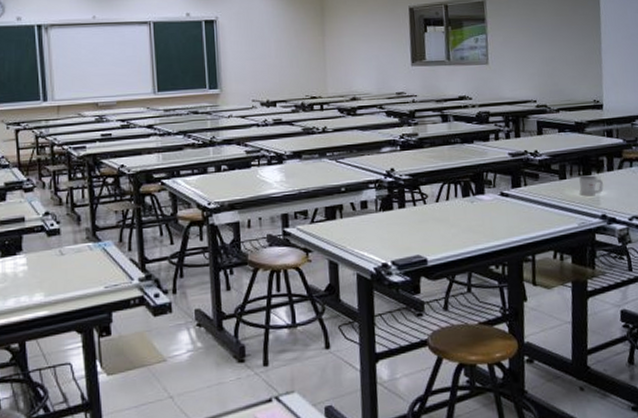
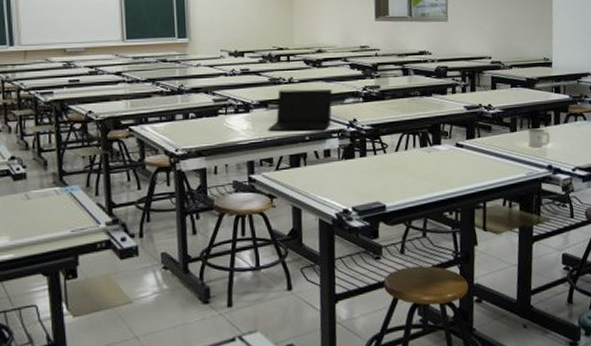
laptop: none [302,138,369,183] -> present [267,89,333,132]

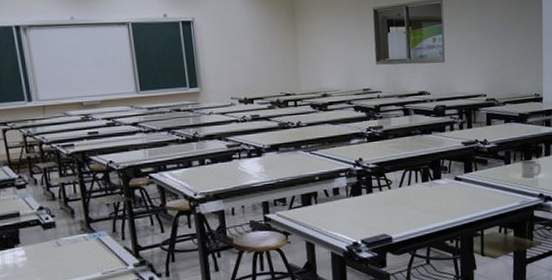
laptop: present [267,89,333,132] -> none [279,131,339,173]

